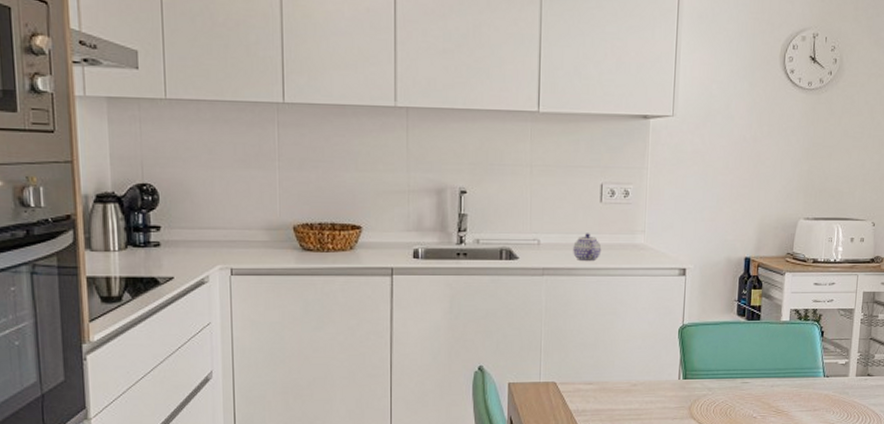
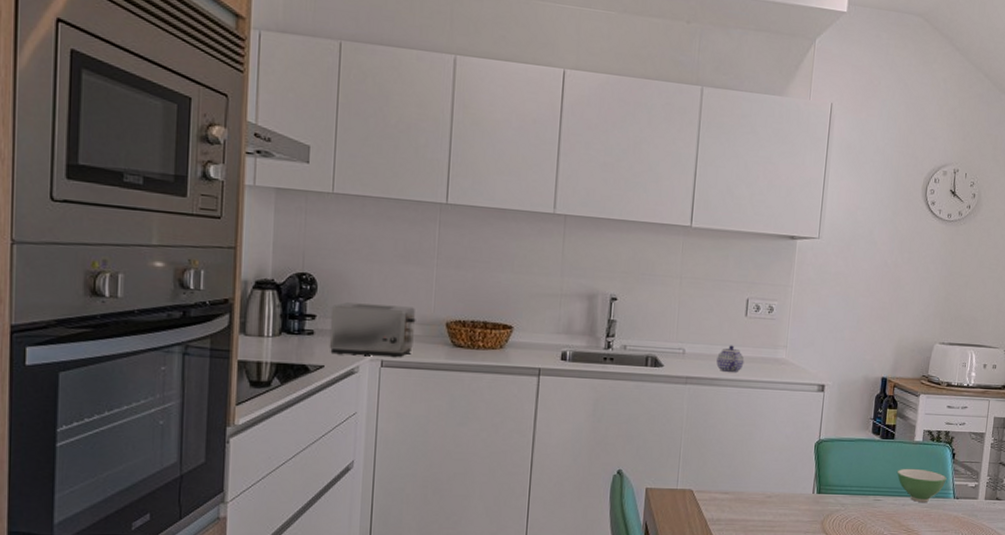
toaster: none [175,211,262,265] -> present [329,302,416,358]
bowl: none [764,348,816,383] -> present [896,468,947,503]

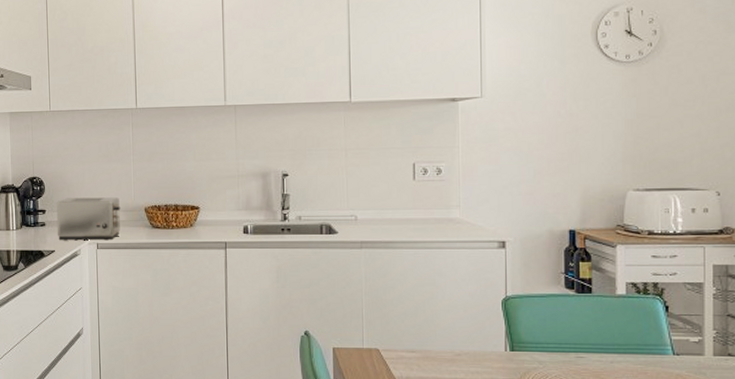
teapot: present [715,345,745,374] -> none [388,209,417,235]
bowl: present [896,468,947,503] -> none [599,323,661,360]

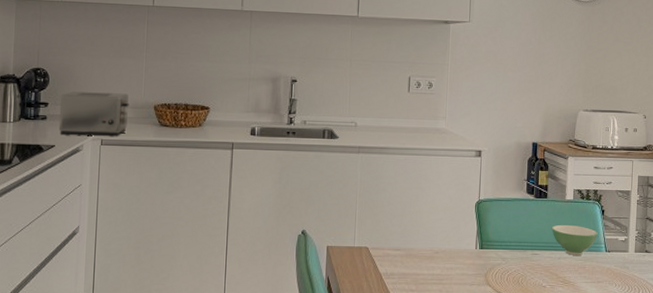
bowl: none [599,323,661,360] -> present [551,224,598,256]

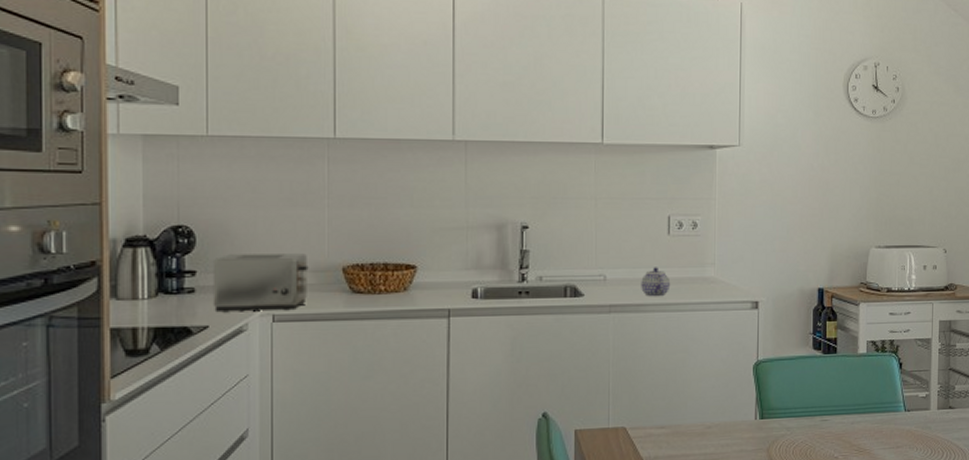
teapot: none [384,118,409,143] -> present [640,267,671,297]
bowl: present [551,224,598,256] -> none [842,382,895,419]

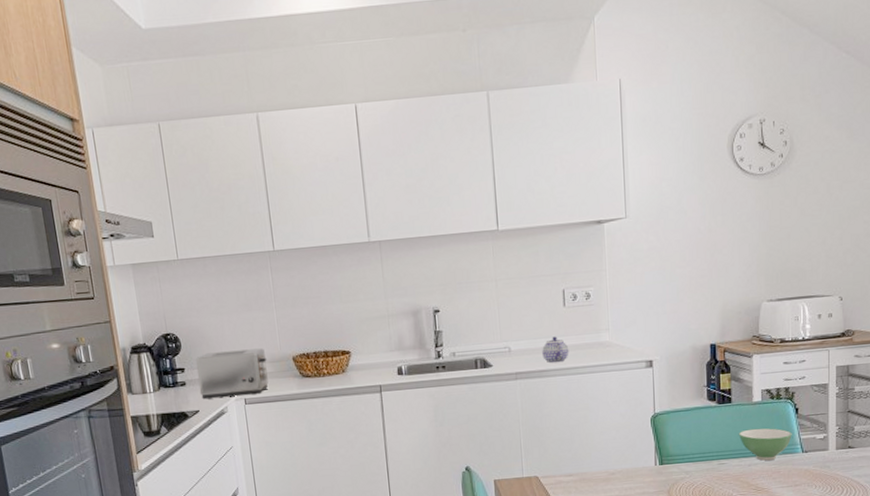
bowl: none [842,382,895,419] -> present [738,428,792,461]

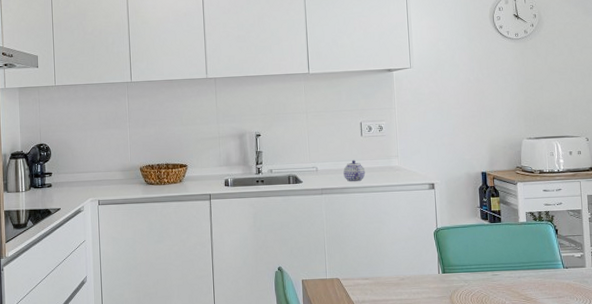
toaster: present [195,348,268,400] -> none [61,159,119,200]
bowl: present [738,428,792,461] -> none [508,245,554,275]

